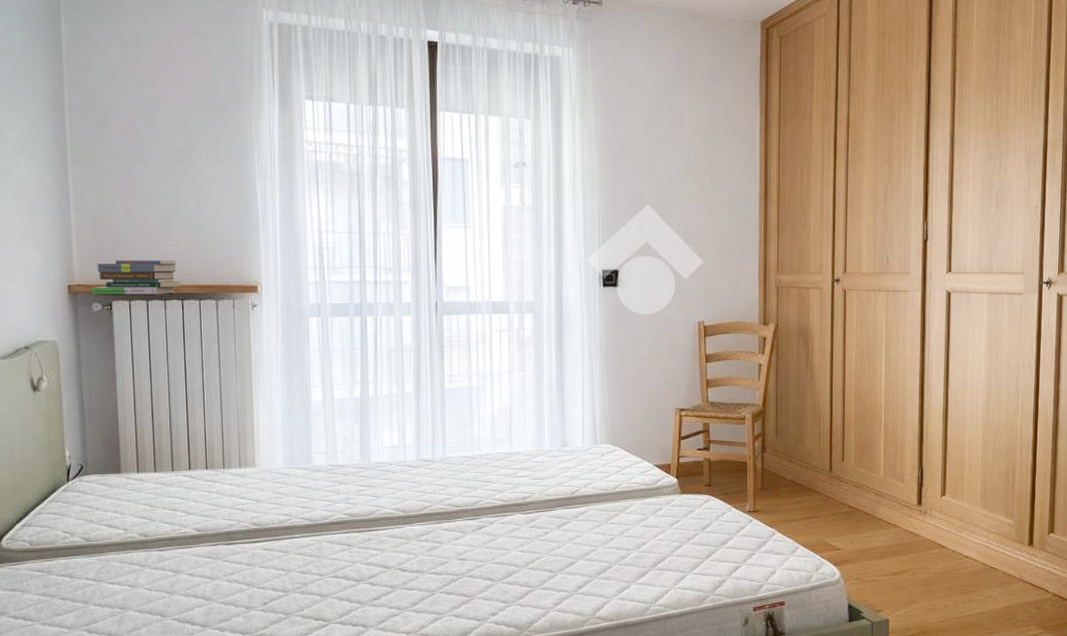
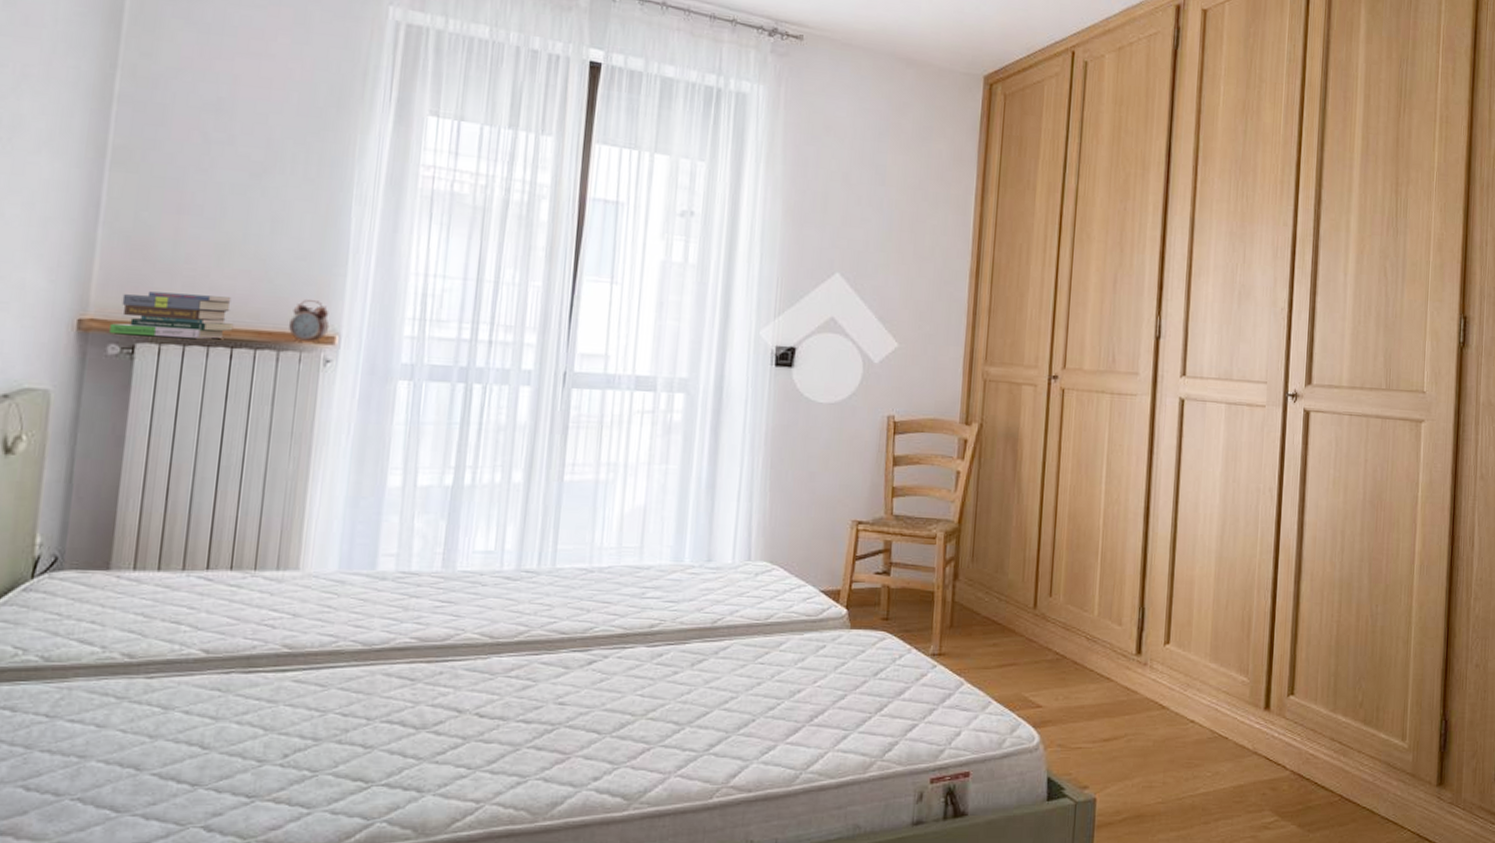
alarm clock: none [222,258,252,293] -> present [289,300,330,345]

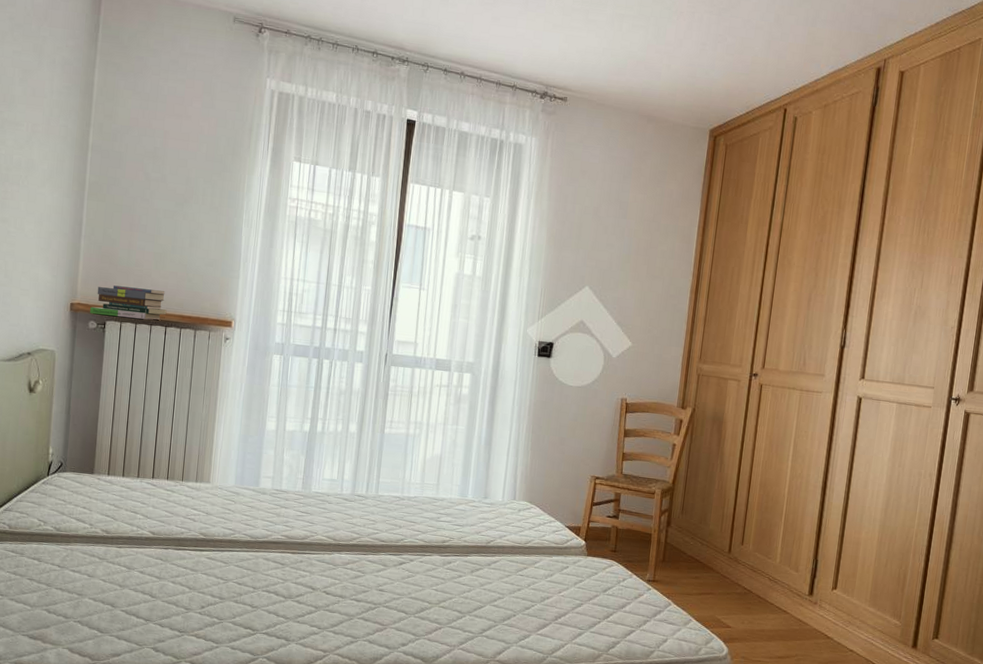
alarm clock: present [289,300,330,345] -> none [202,294,228,327]

